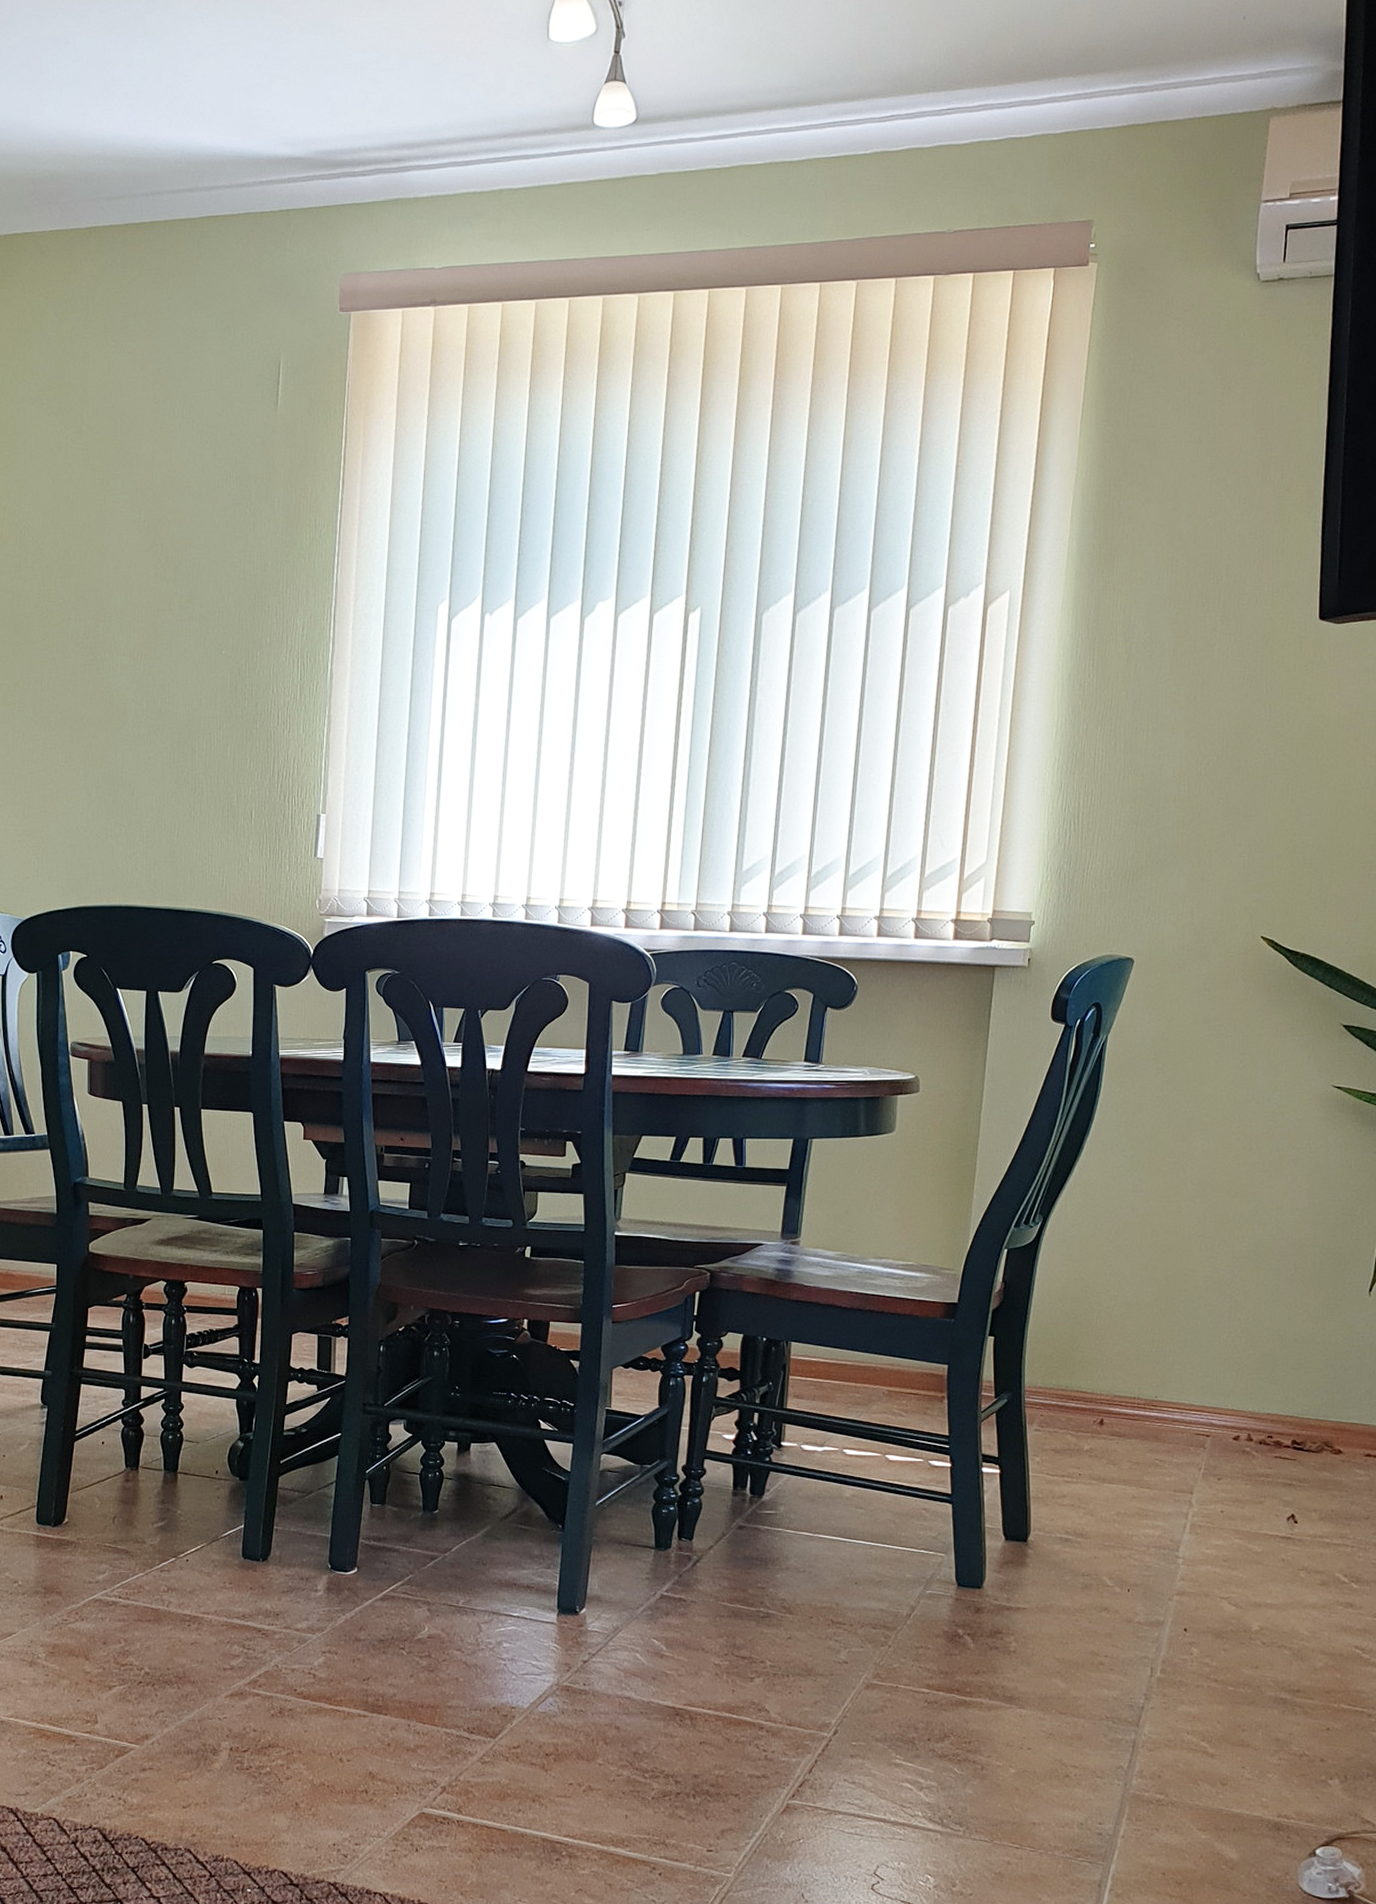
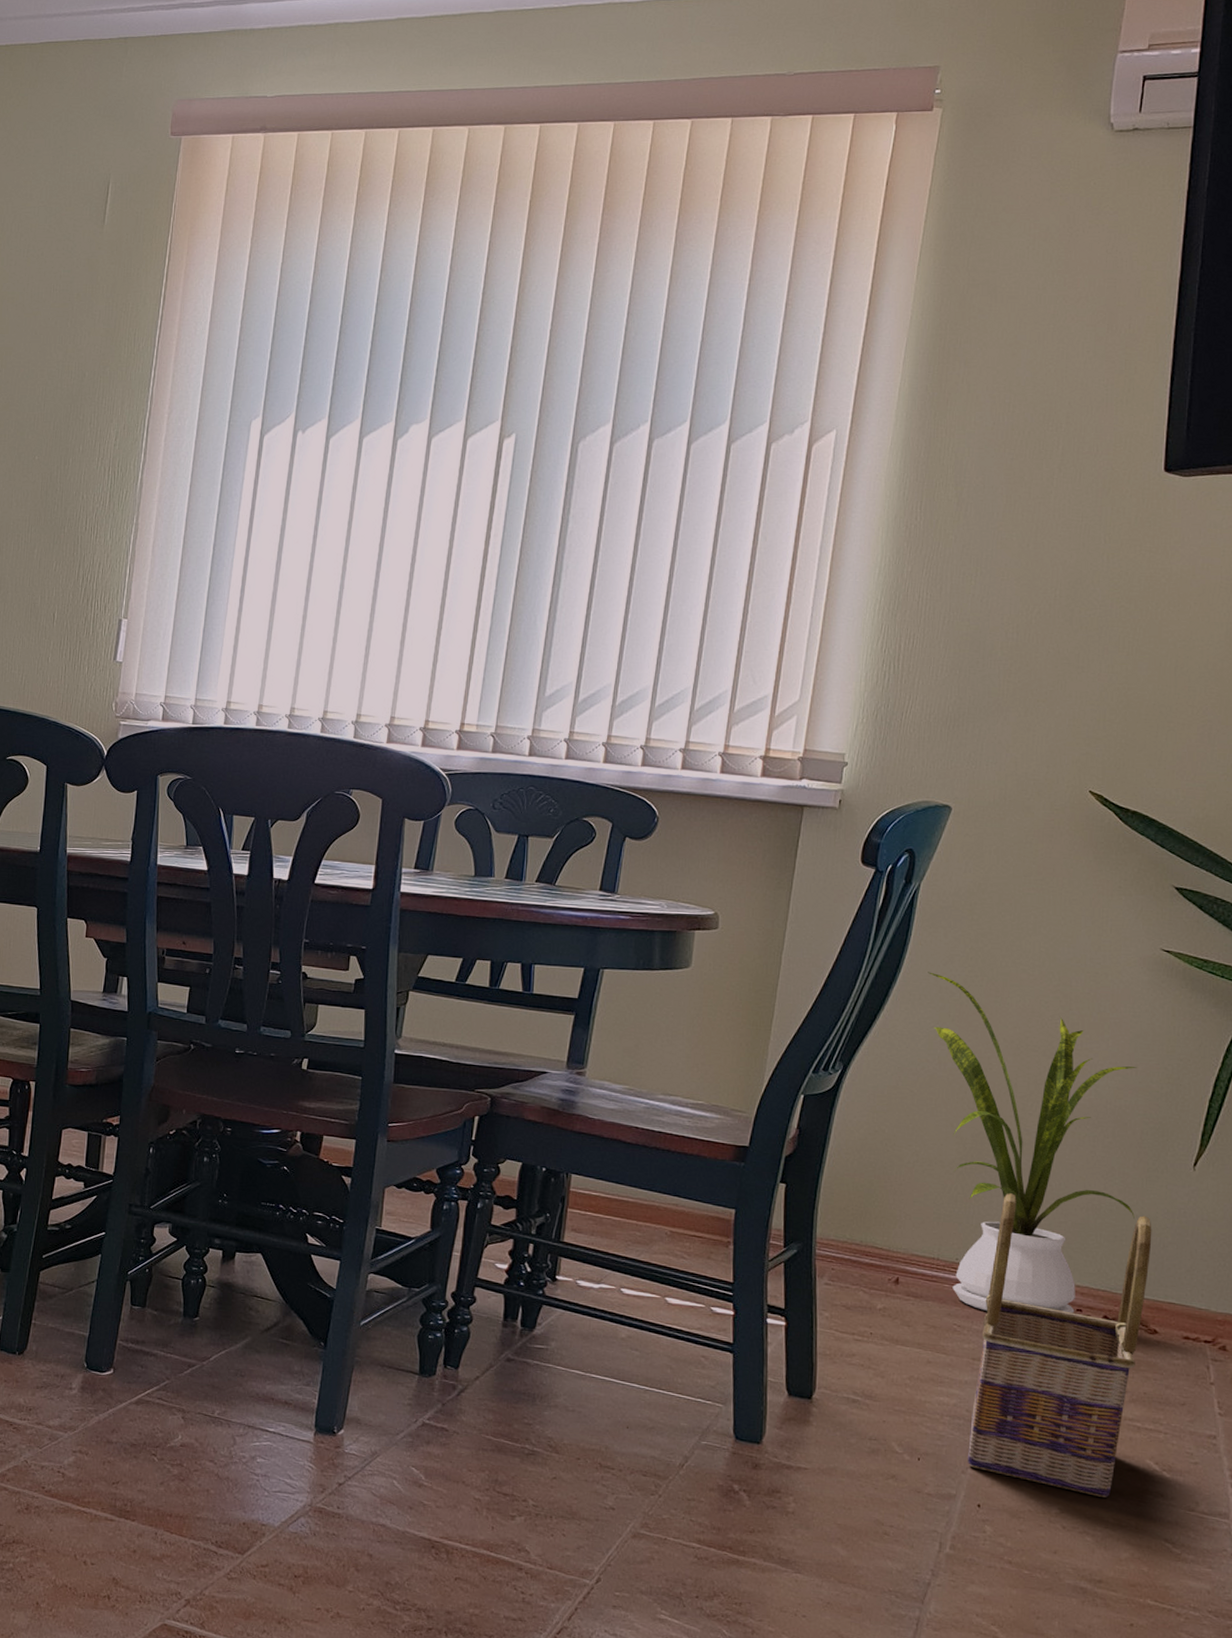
house plant: none [1118,1121,1317,1444] -> present [928,972,1138,1314]
basket: none [1173,1330,1334,1612] -> present [968,1193,1152,1497]

